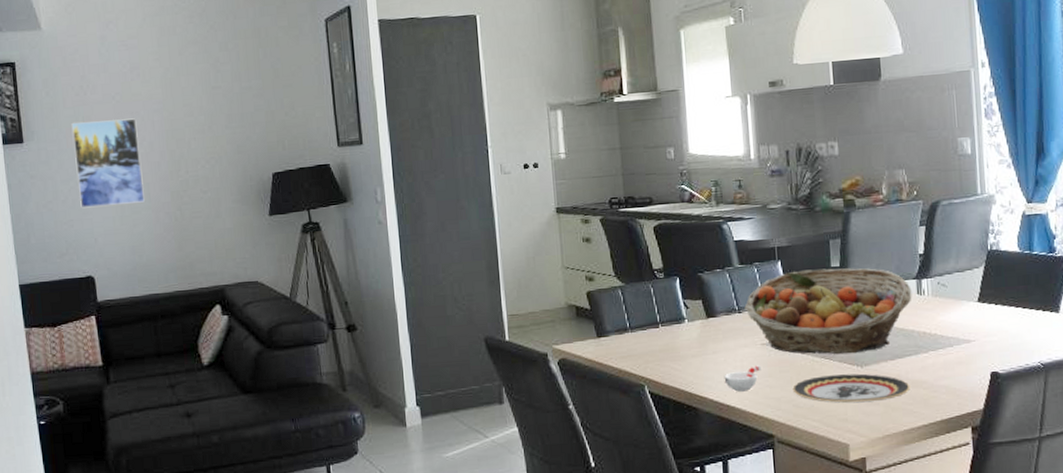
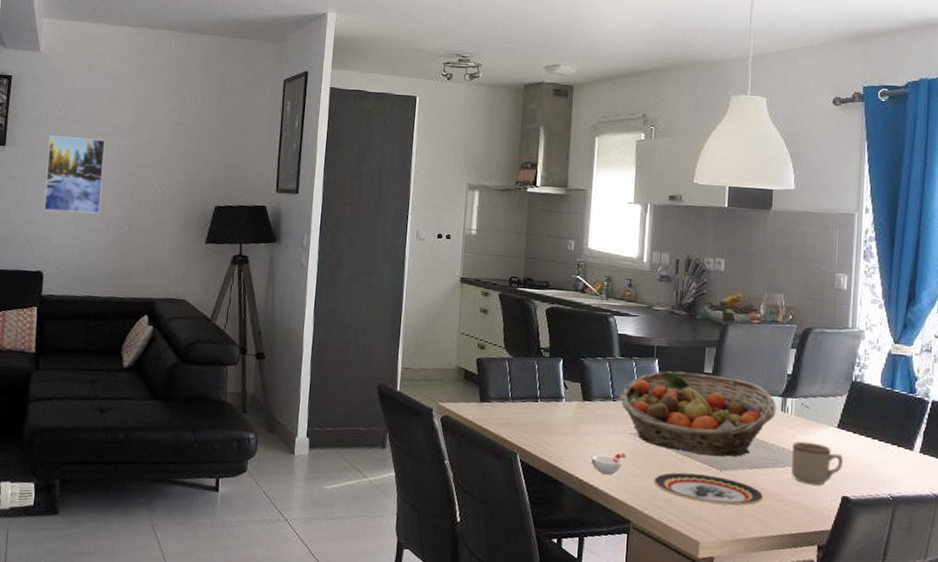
mug: none [932,321,988,365] -> present [790,441,843,485]

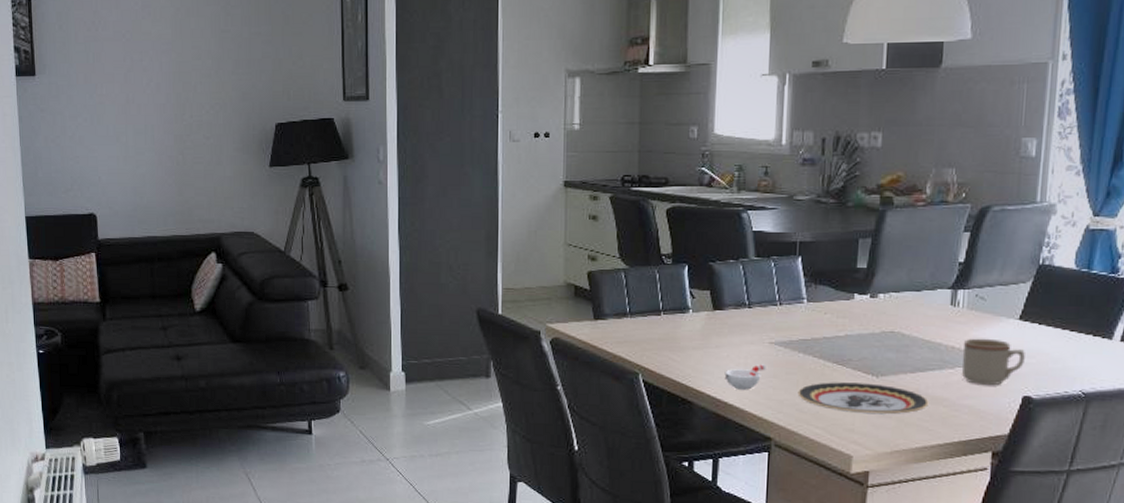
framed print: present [43,135,106,214] -> none [82,58,149,146]
fruit basket: present [619,371,777,457] -> none [755,269,945,362]

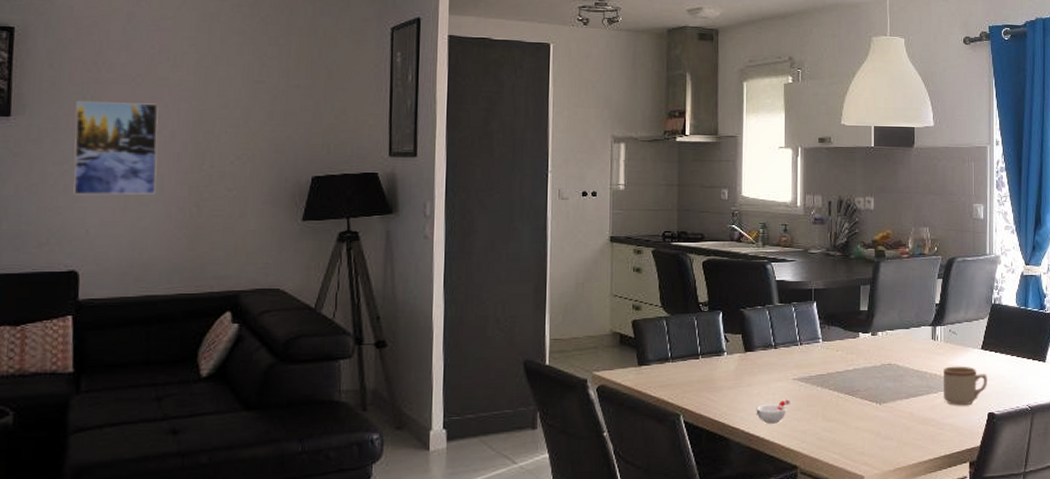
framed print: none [82,58,149,146] -> present [73,100,159,195]
plate: present [797,382,929,415] -> none [818,410,921,438]

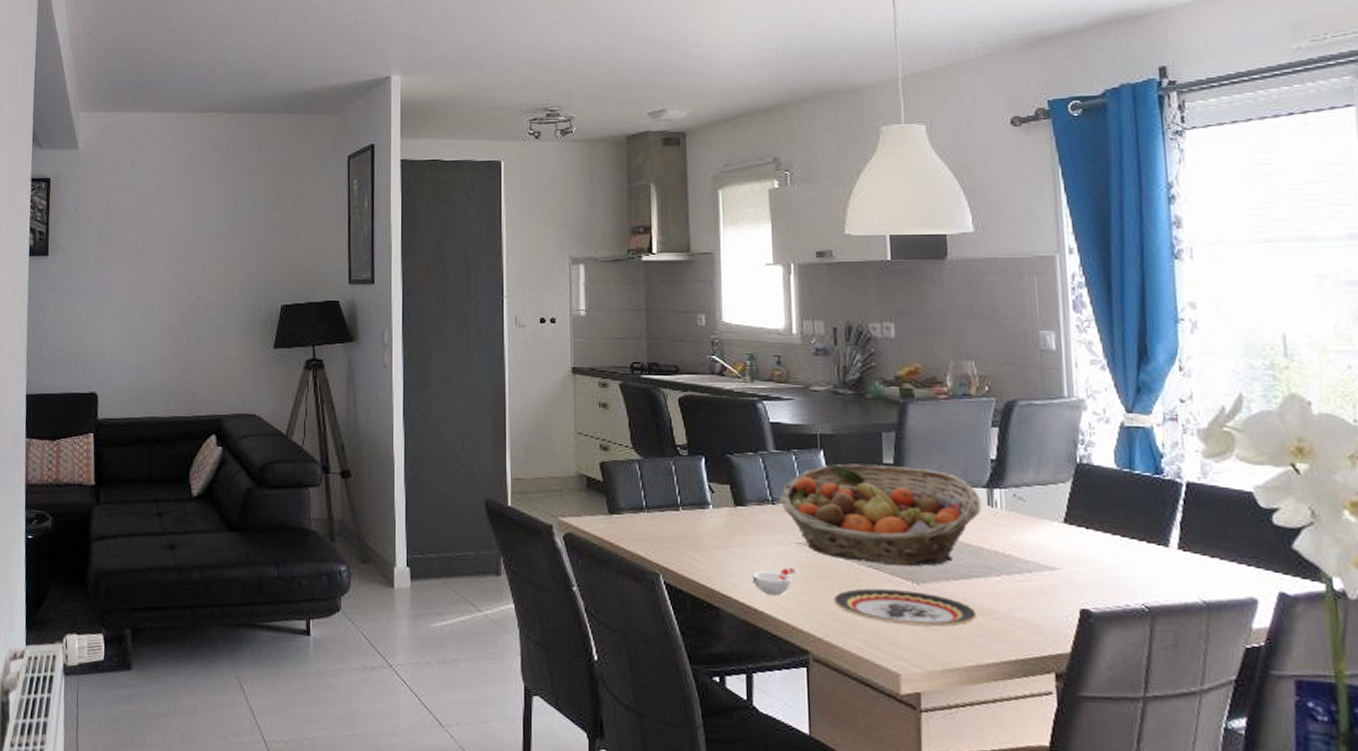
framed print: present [73,100,159,195] -> none [93,239,156,325]
fruit basket: none [780,311,927,392] -> present [779,463,982,567]
plate: none [818,410,921,438] -> present [833,588,978,628]
mug: present [943,366,987,405] -> none [1006,542,1077,596]

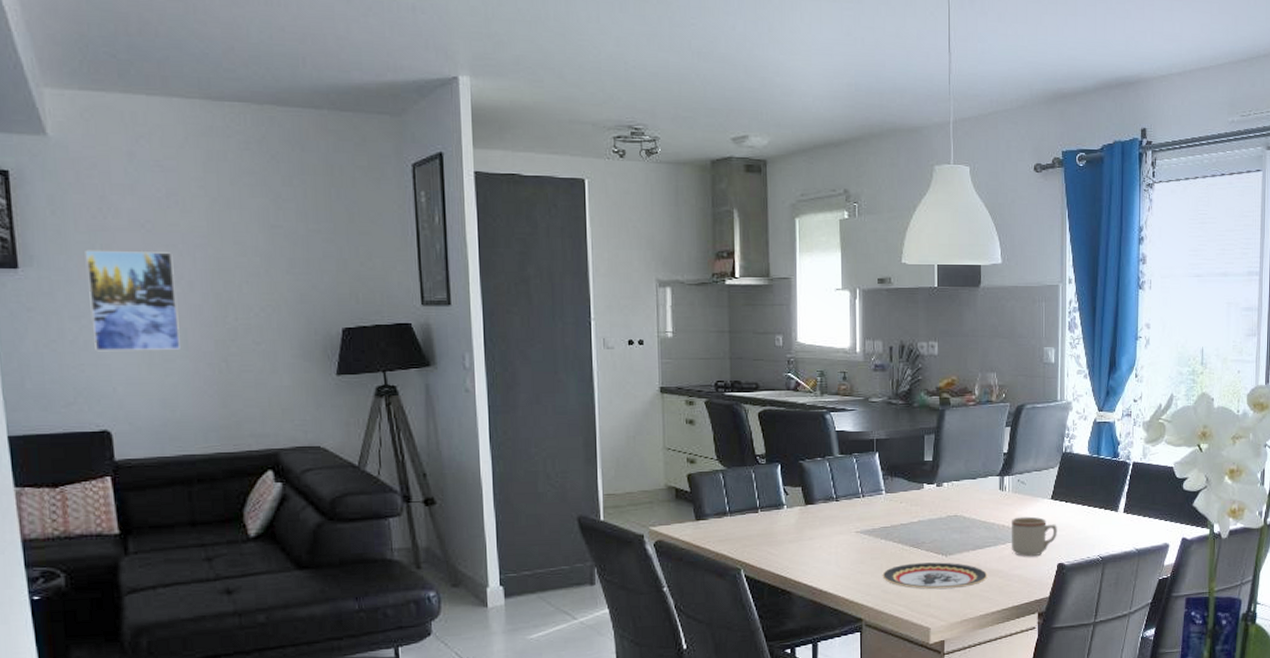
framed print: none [93,239,156,325] -> present [85,249,180,352]
cup: present [752,567,796,596] -> none [818,552,854,577]
fruit basket: present [779,463,982,567] -> none [842,462,995,544]
mug: none [1006,542,1077,596] -> present [1011,516,1057,556]

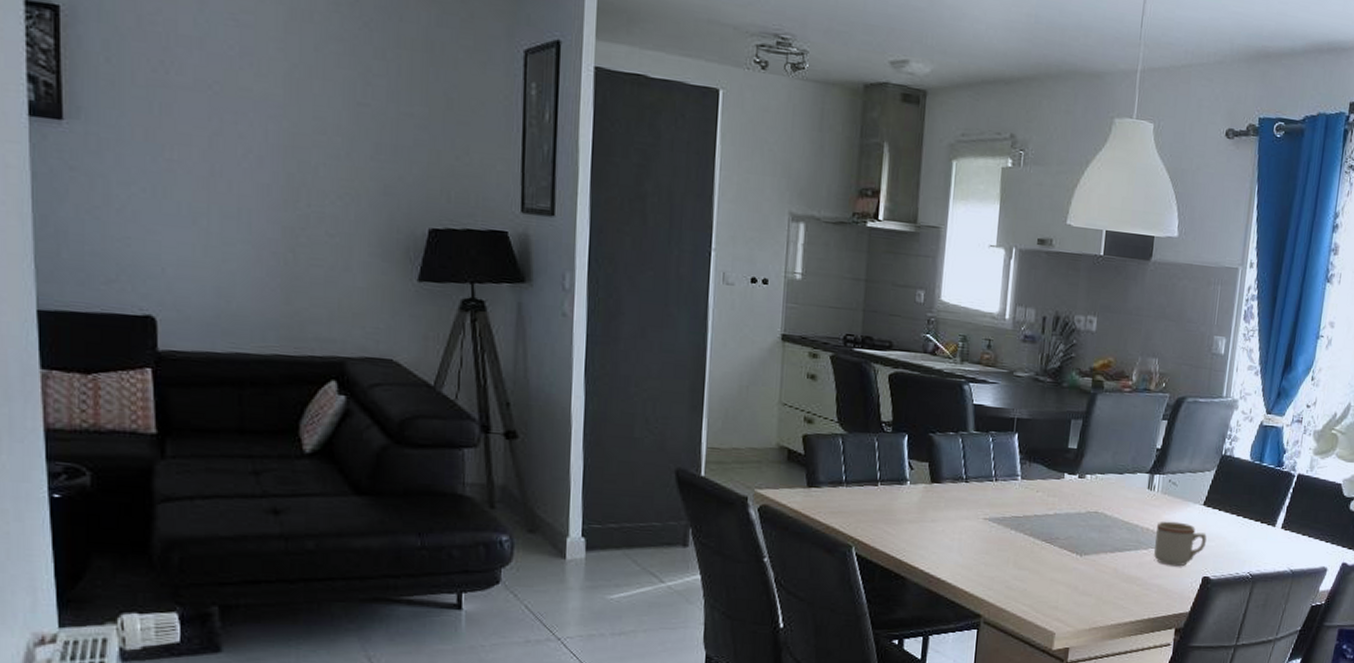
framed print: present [85,249,180,352] -> none [141,107,243,233]
plate: present [882,562,988,590] -> none [1008,559,1125,593]

